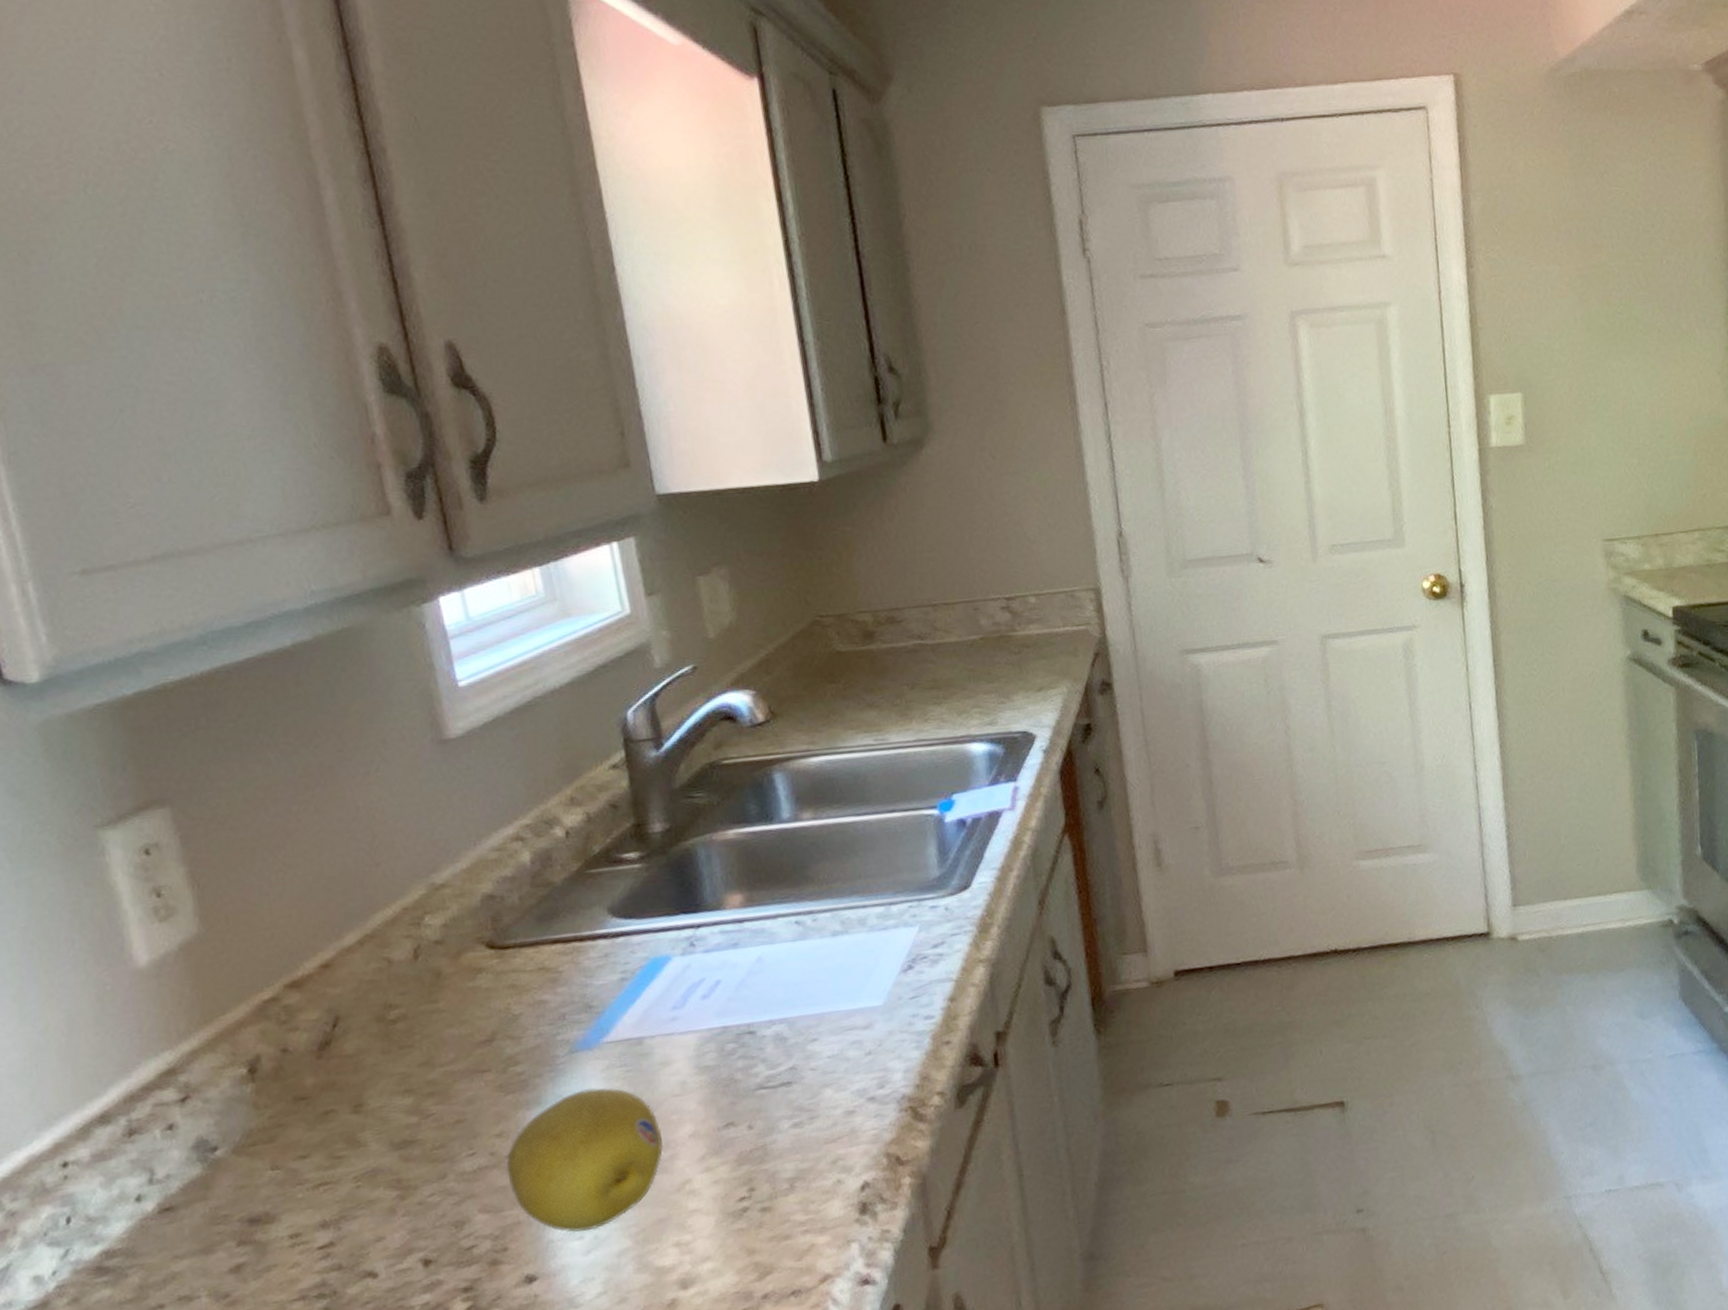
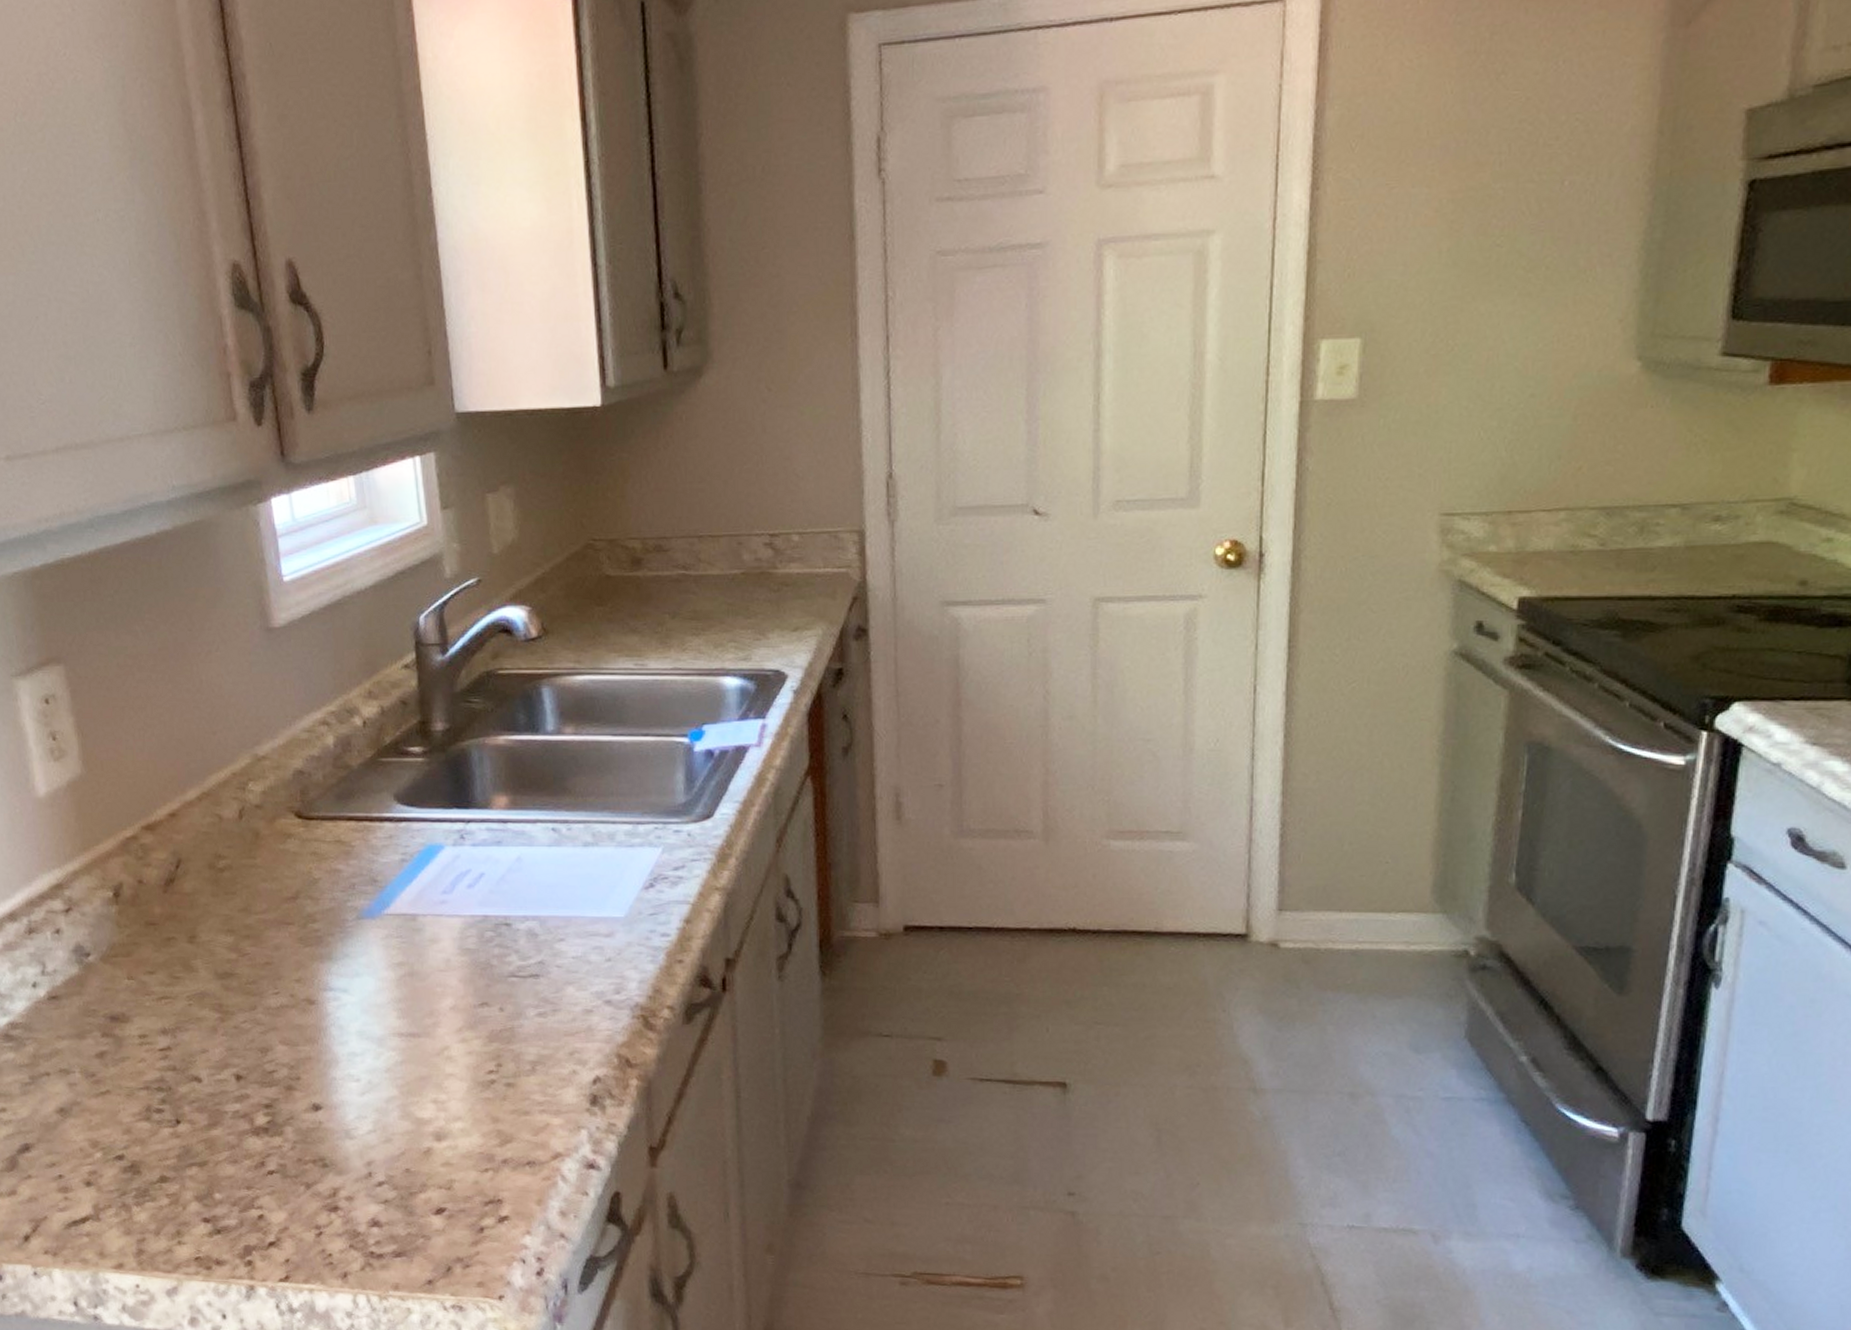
fruit: present [506,1087,664,1232] -> none [302,952,429,1076]

